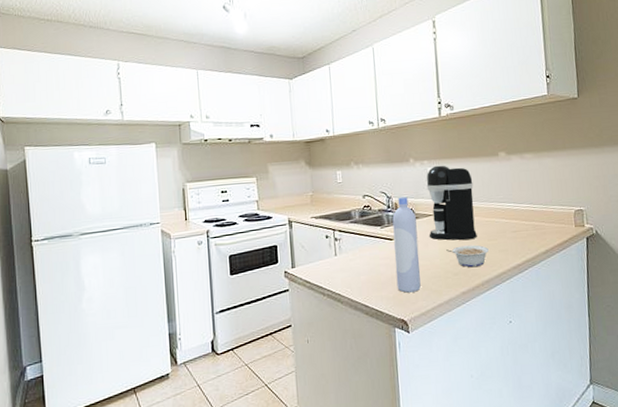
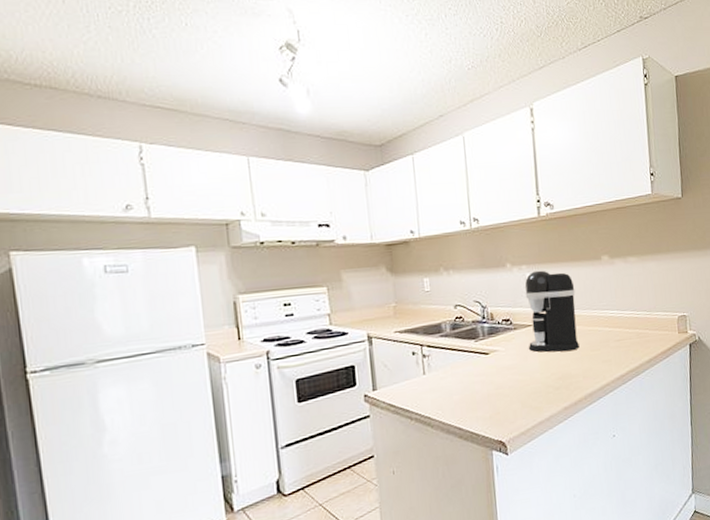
bottle: present [392,196,421,293] -> none [487,305,520,412]
legume: present [446,245,489,268] -> none [547,356,591,381]

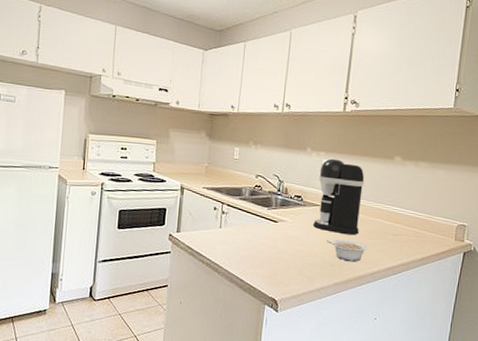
legume: none [547,356,591,381] -> present [327,239,367,262]

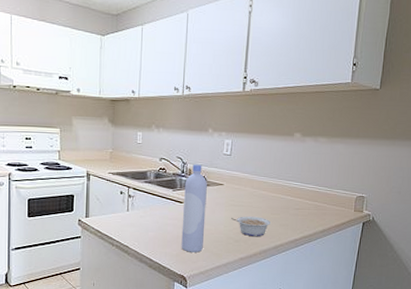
bottle: none [273,183,303,275] -> present [181,164,207,253]
coffee maker: present [313,158,365,235] -> none [218,138,266,212]

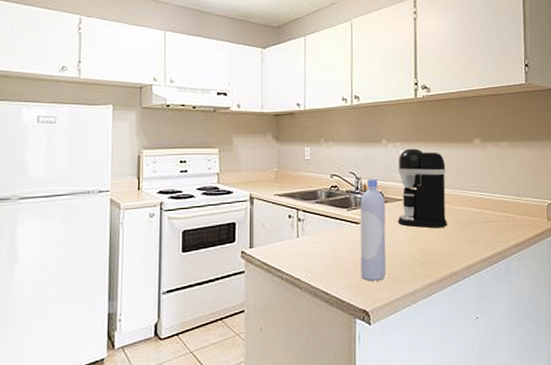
coffee maker: none [218,138,266,212] -> present [398,148,447,229]
legume: present [231,216,270,237] -> none [414,234,458,258]

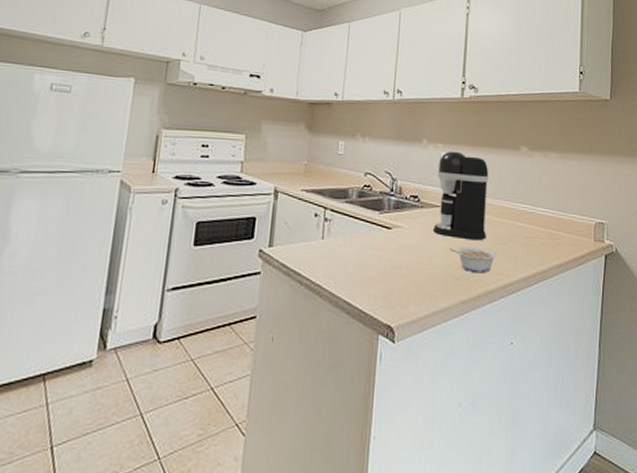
bottle: present [360,179,386,281] -> none [388,180,421,294]
legume: none [414,234,458,258] -> present [450,246,497,274]

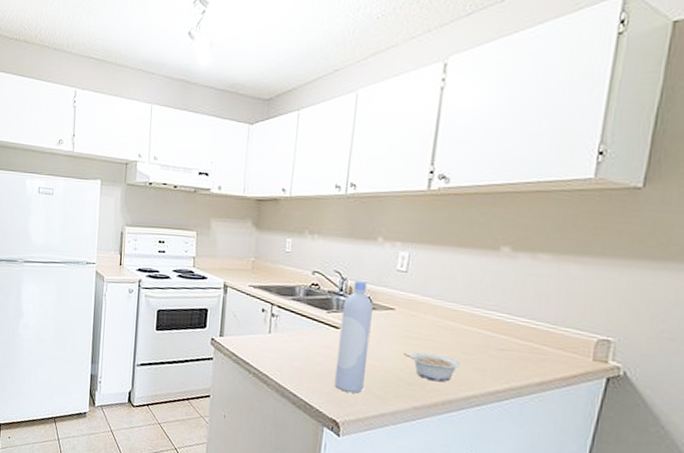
bottle: none [388,180,421,294] -> present [334,280,373,393]
coffee maker: present [433,151,489,241] -> none [386,250,457,348]

